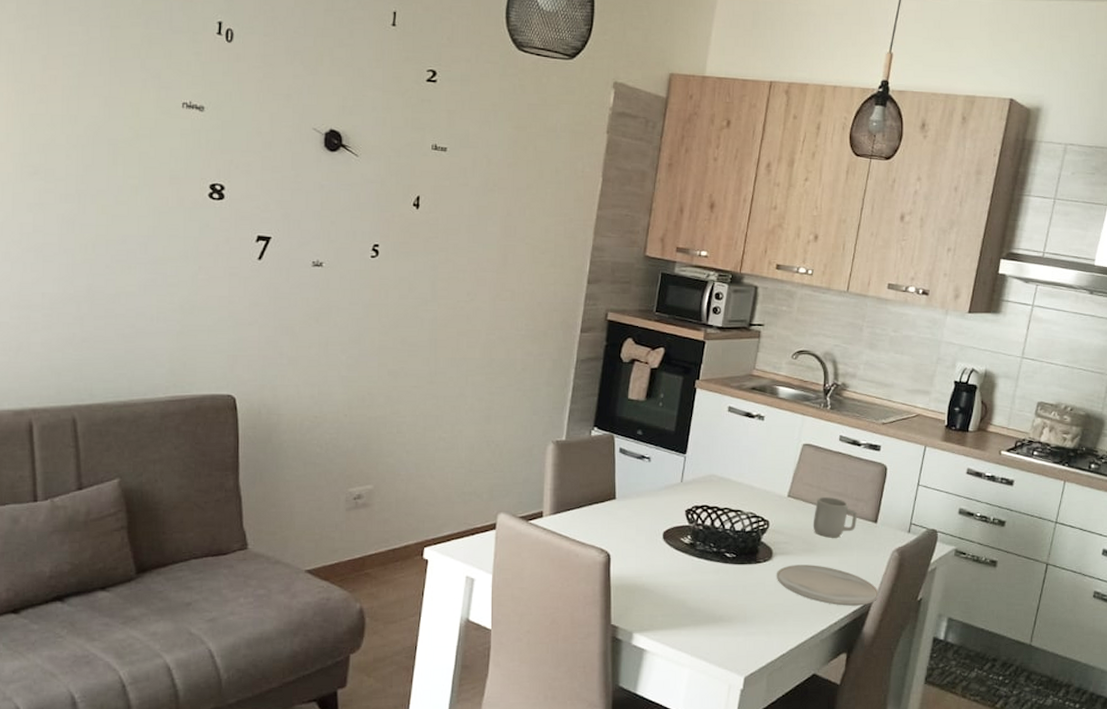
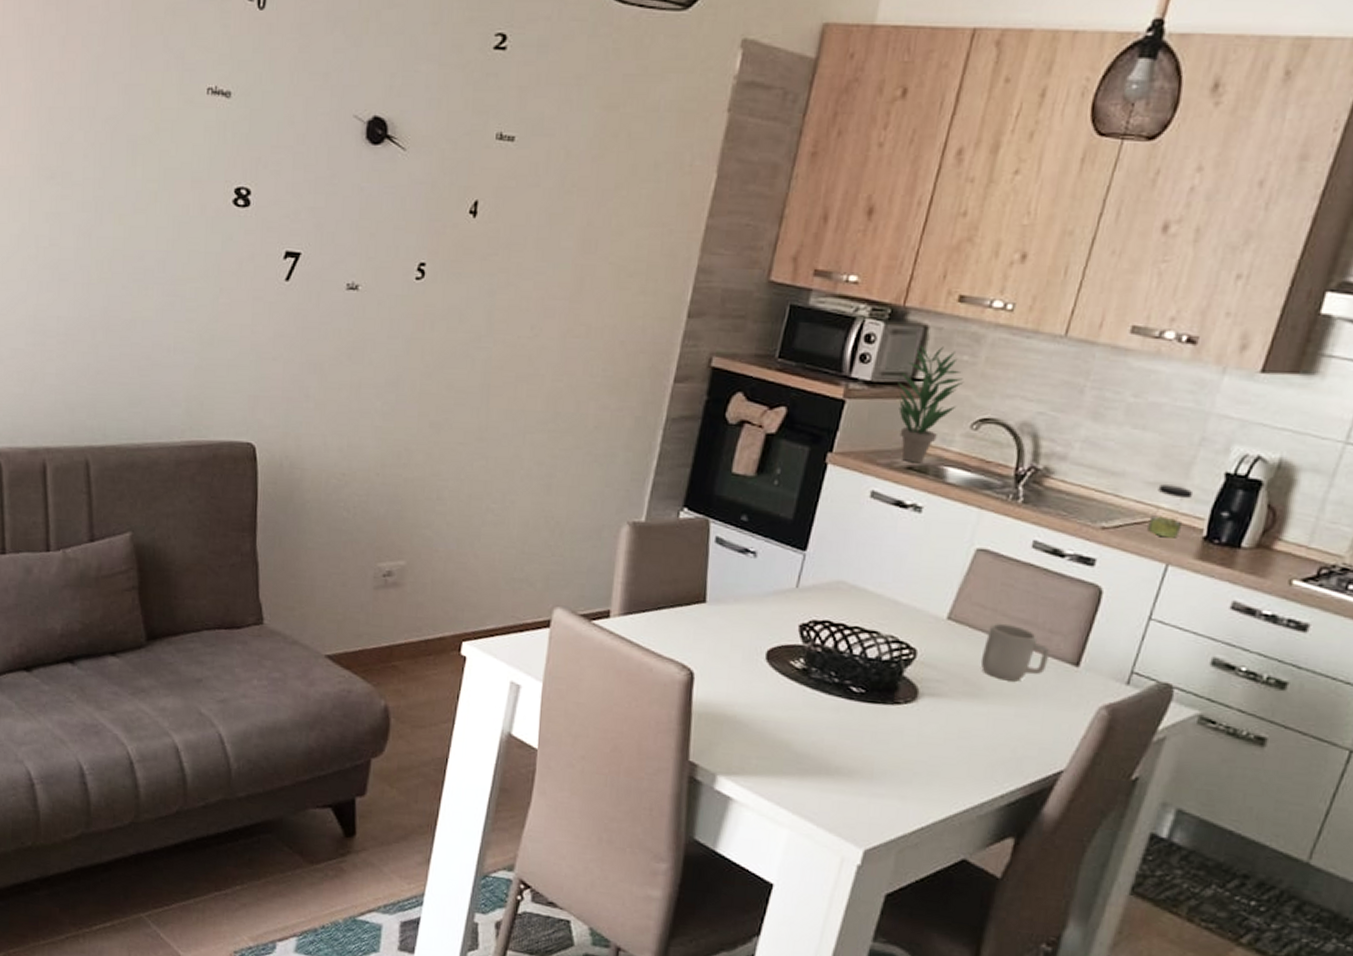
potted plant: none [740,300,785,385] -> present [898,345,964,464]
plate: present [776,565,880,606] -> none [920,711,1073,778]
jar: none [910,391,937,428] -> present [1146,484,1194,538]

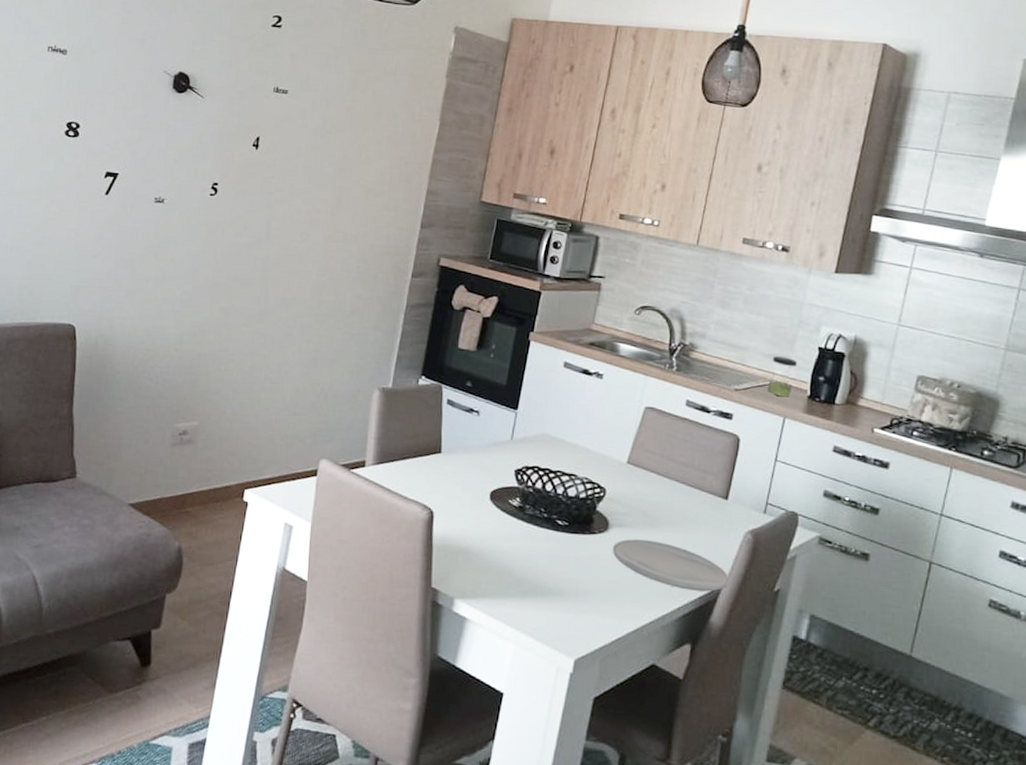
potted plant: present [898,345,964,464] -> none [579,251,628,341]
plate: none [920,711,1073,778] -> present [612,539,730,592]
mug: present [980,623,1051,682] -> none [654,465,706,513]

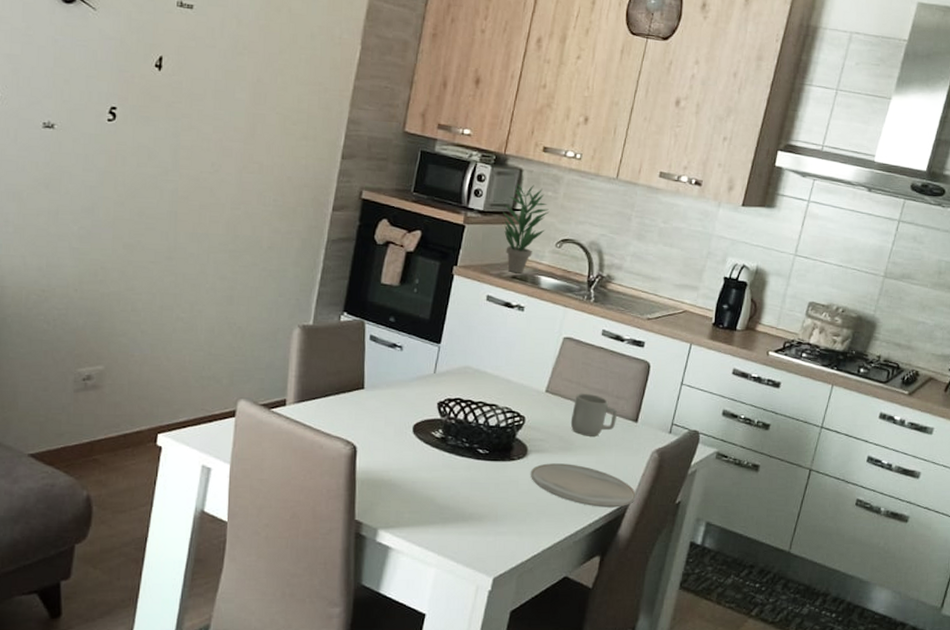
potted plant: none [579,251,628,341] -> present [503,184,550,274]
mug: none [654,465,706,513] -> present [570,393,618,437]
jar: present [767,356,798,397] -> none [676,286,705,325]

